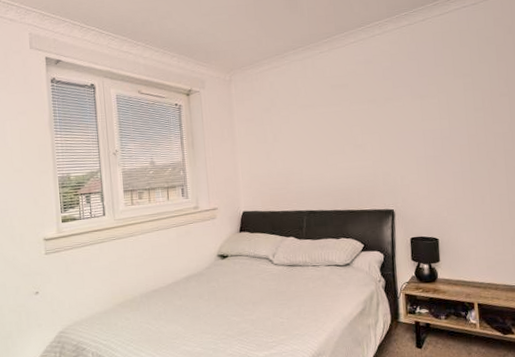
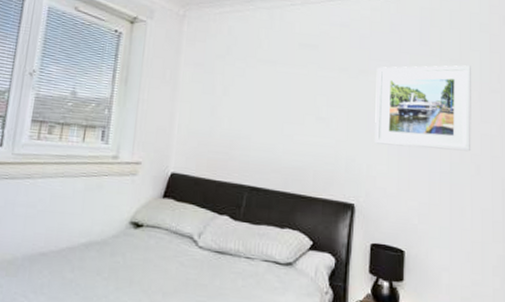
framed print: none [400,77,486,158] -> present [374,65,471,152]

